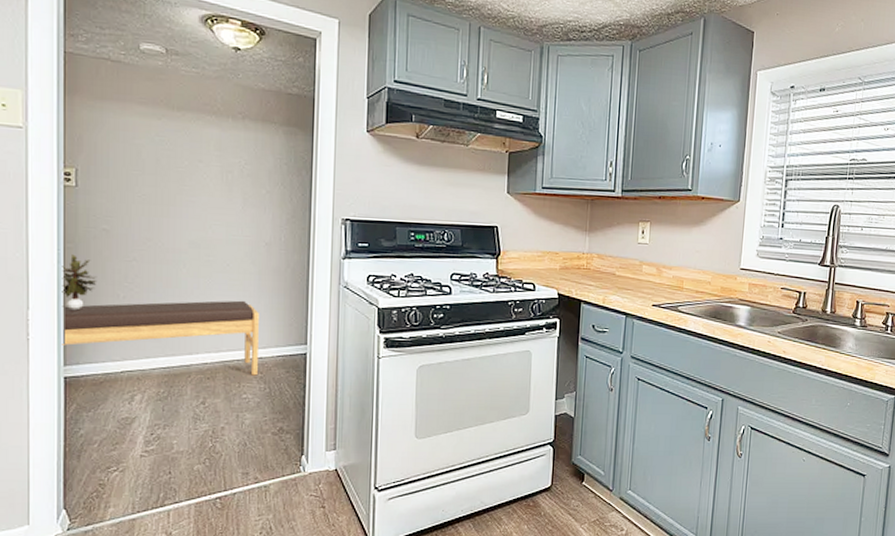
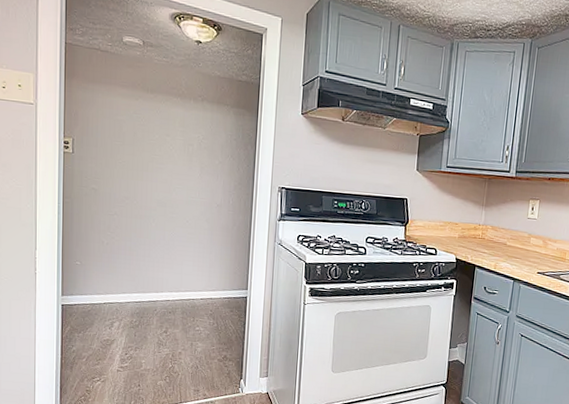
potted plant: present [62,254,97,311] -> none [61,207,88,253]
bench: present [62,300,259,376] -> none [60,248,211,313]

